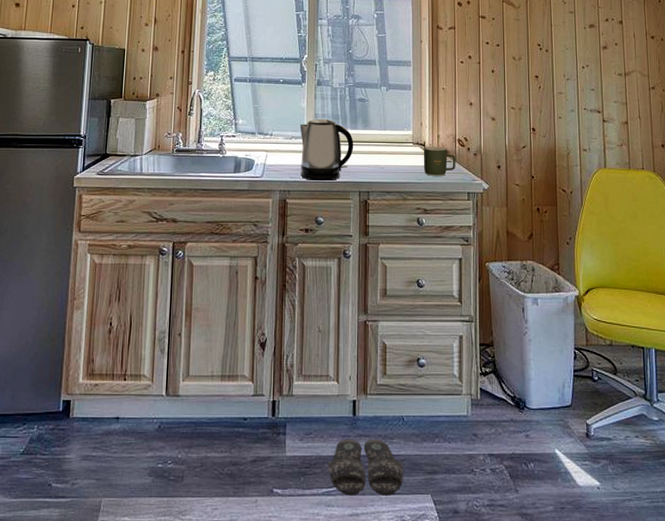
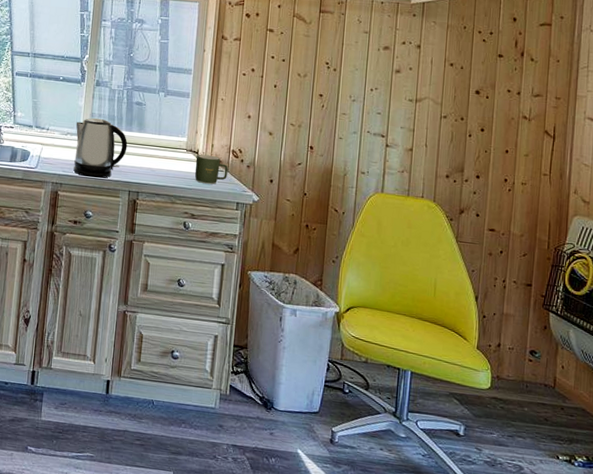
slippers: present [327,439,403,496] -> none [79,412,149,467]

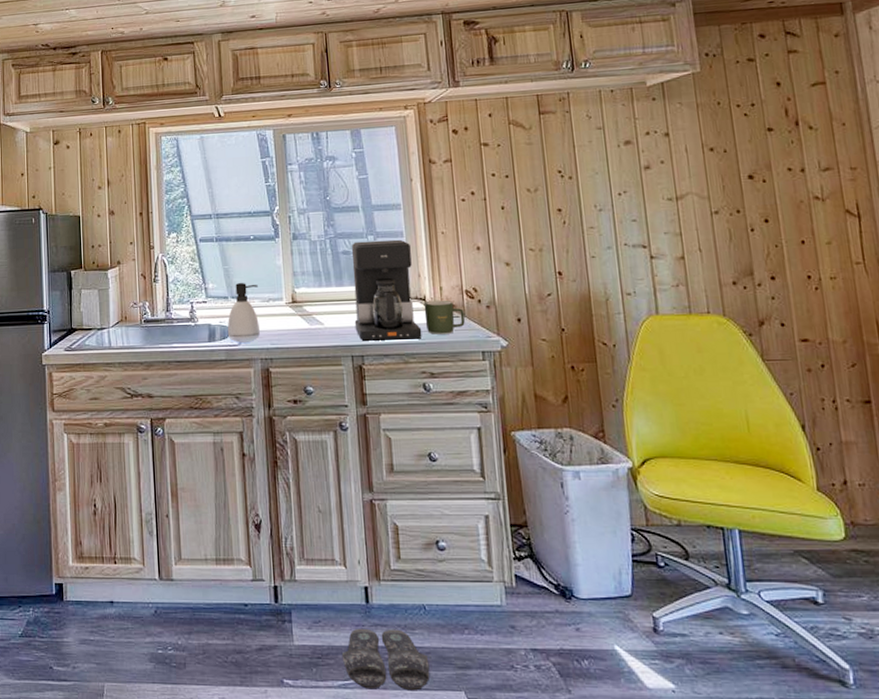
soap dispenser: none [27,115,60,168] -> present [227,282,260,344]
kettle: present [73,117,128,178] -> none [277,276,342,347]
slippers: none [79,412,149,467] -> present [341,628,430,691]
coffee maker: none [135,95,194,185] -> present [351,239,422,341]

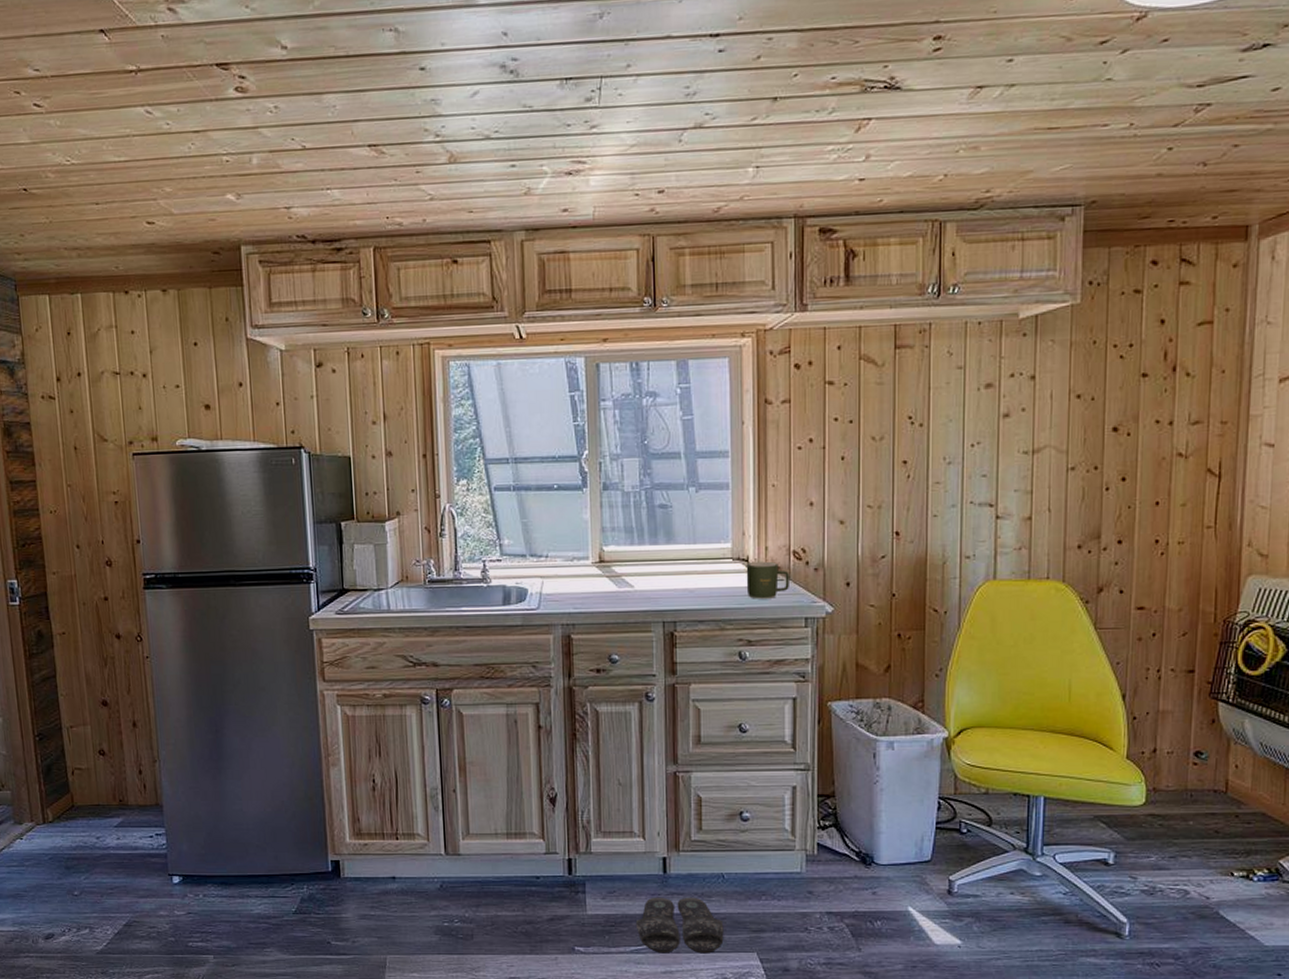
soap dispenser: present [227,282,260,344] -> none [524,538,561,608]
coffee maker: present [351,239,422,341] -> none [668,492,742,606]

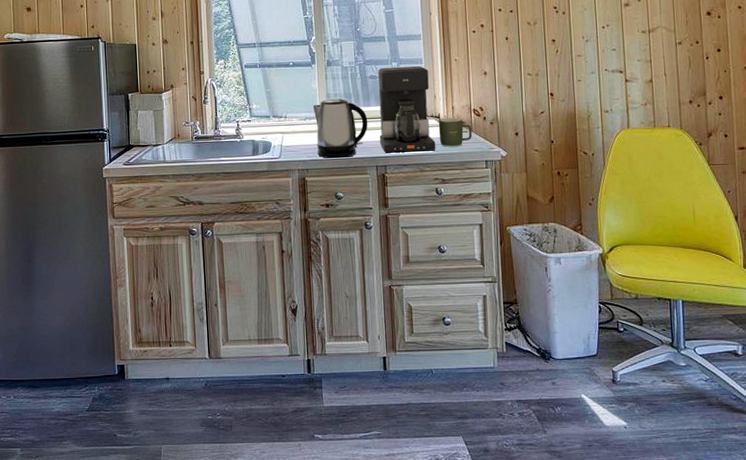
kettle: none [582,532,655,612] -> present [313,98,368,159]
slippers: present [635,897,724,954] -> none [363,390,435,439]
coffee maker: none [668,492,742,606] -> present [378,65,436,153]

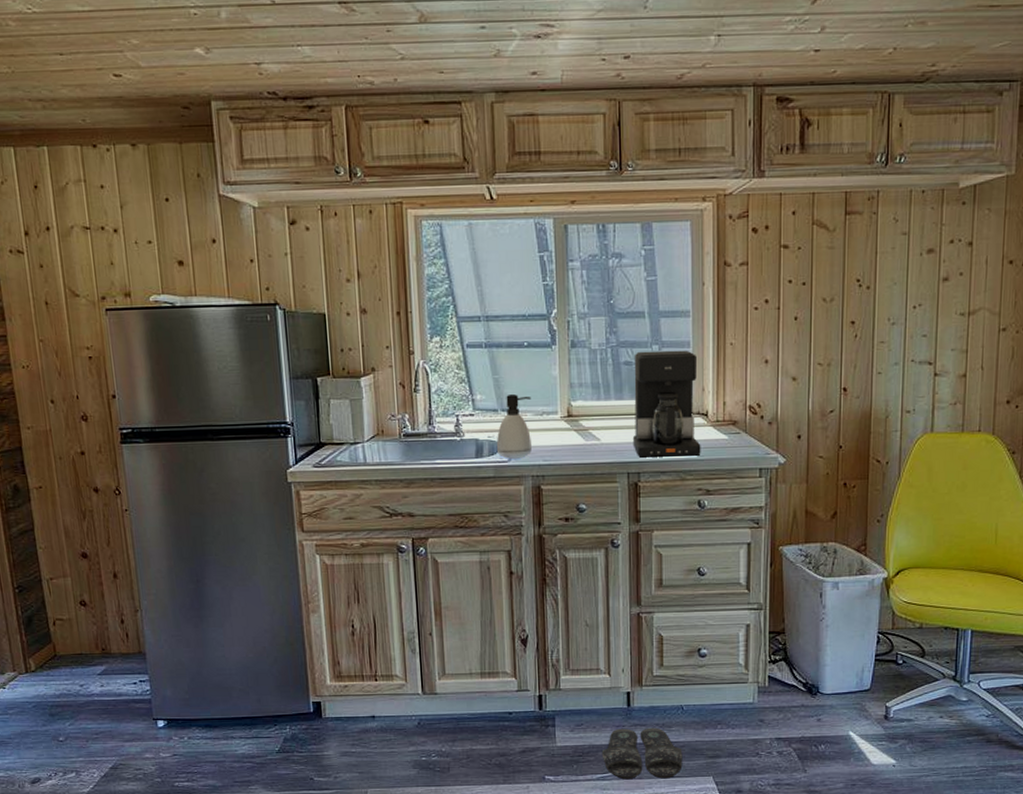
soap dispenser: none [269,103,298,157] -> present [496,393,532,460]
kettle: present [313,98,368,159] -> none [552,388,620,464]
slippers: none [363,390,435,439] -> present [601,727,683,780]
mug: present [438,117,472,147] -> none [705,415,745,451]

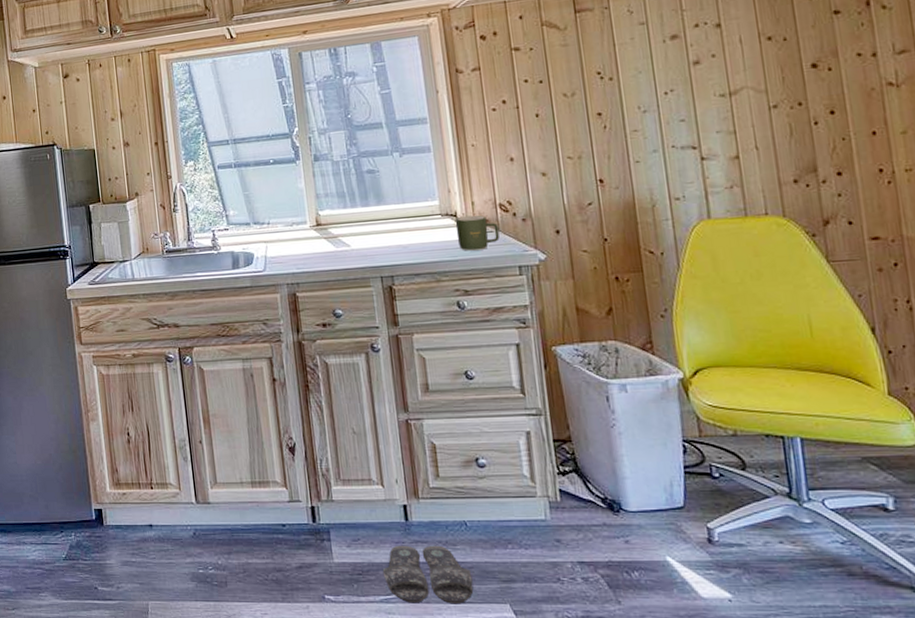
soap dispenser: present [496,393,532,460] -> none [250,207,285,270]
coffee maker: present [632,350,701,457] -> none [376,154,455,261]
mug: none [705,415,745,451] -> present [454,215,500,251]

